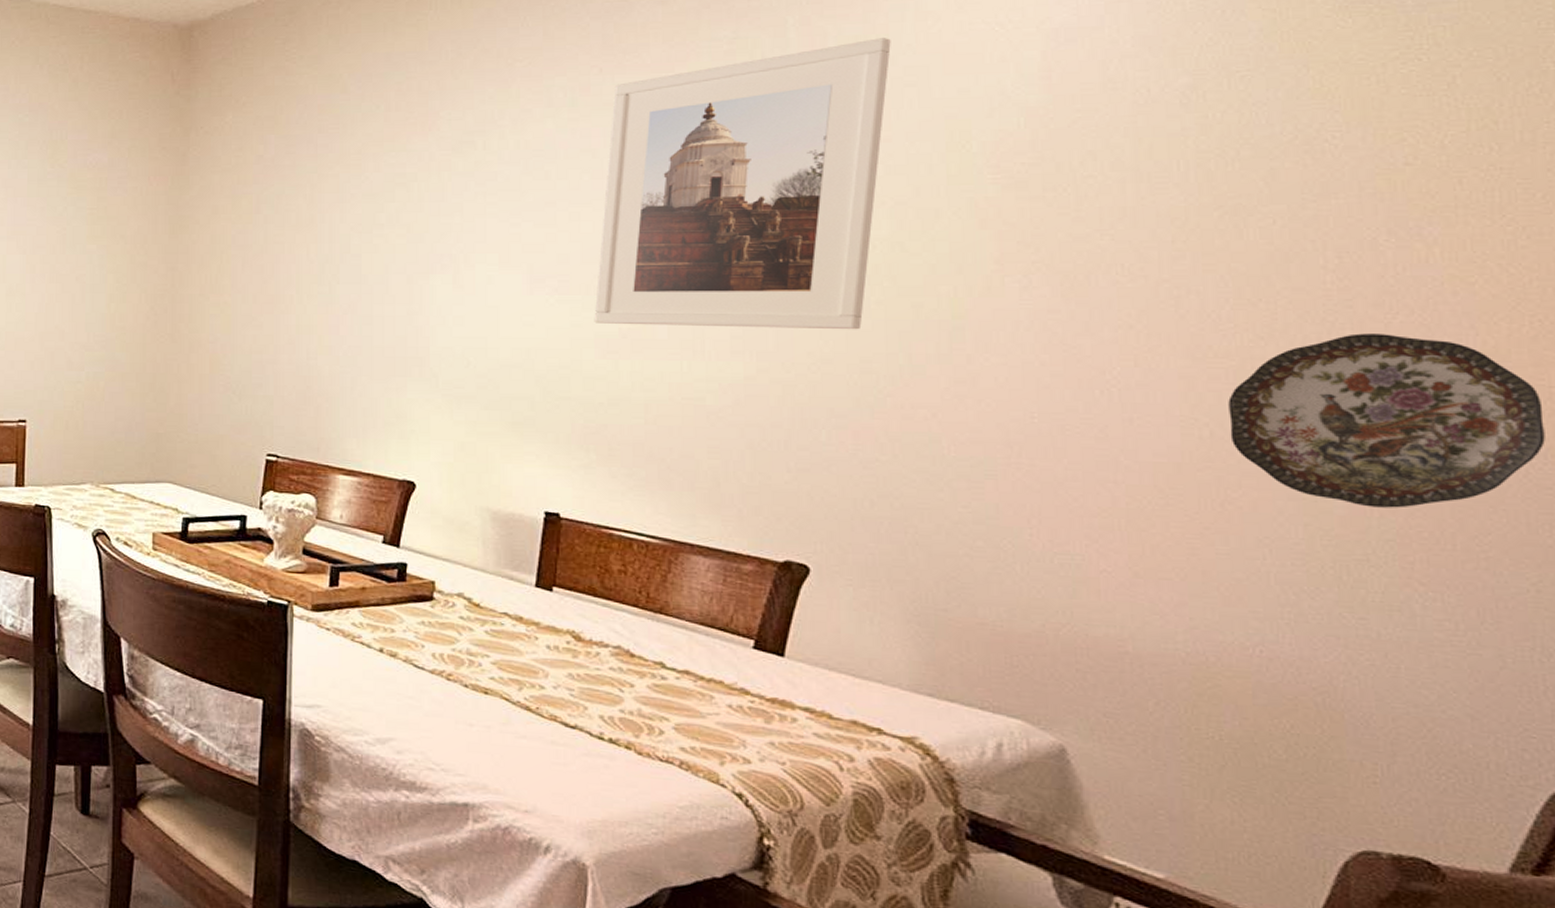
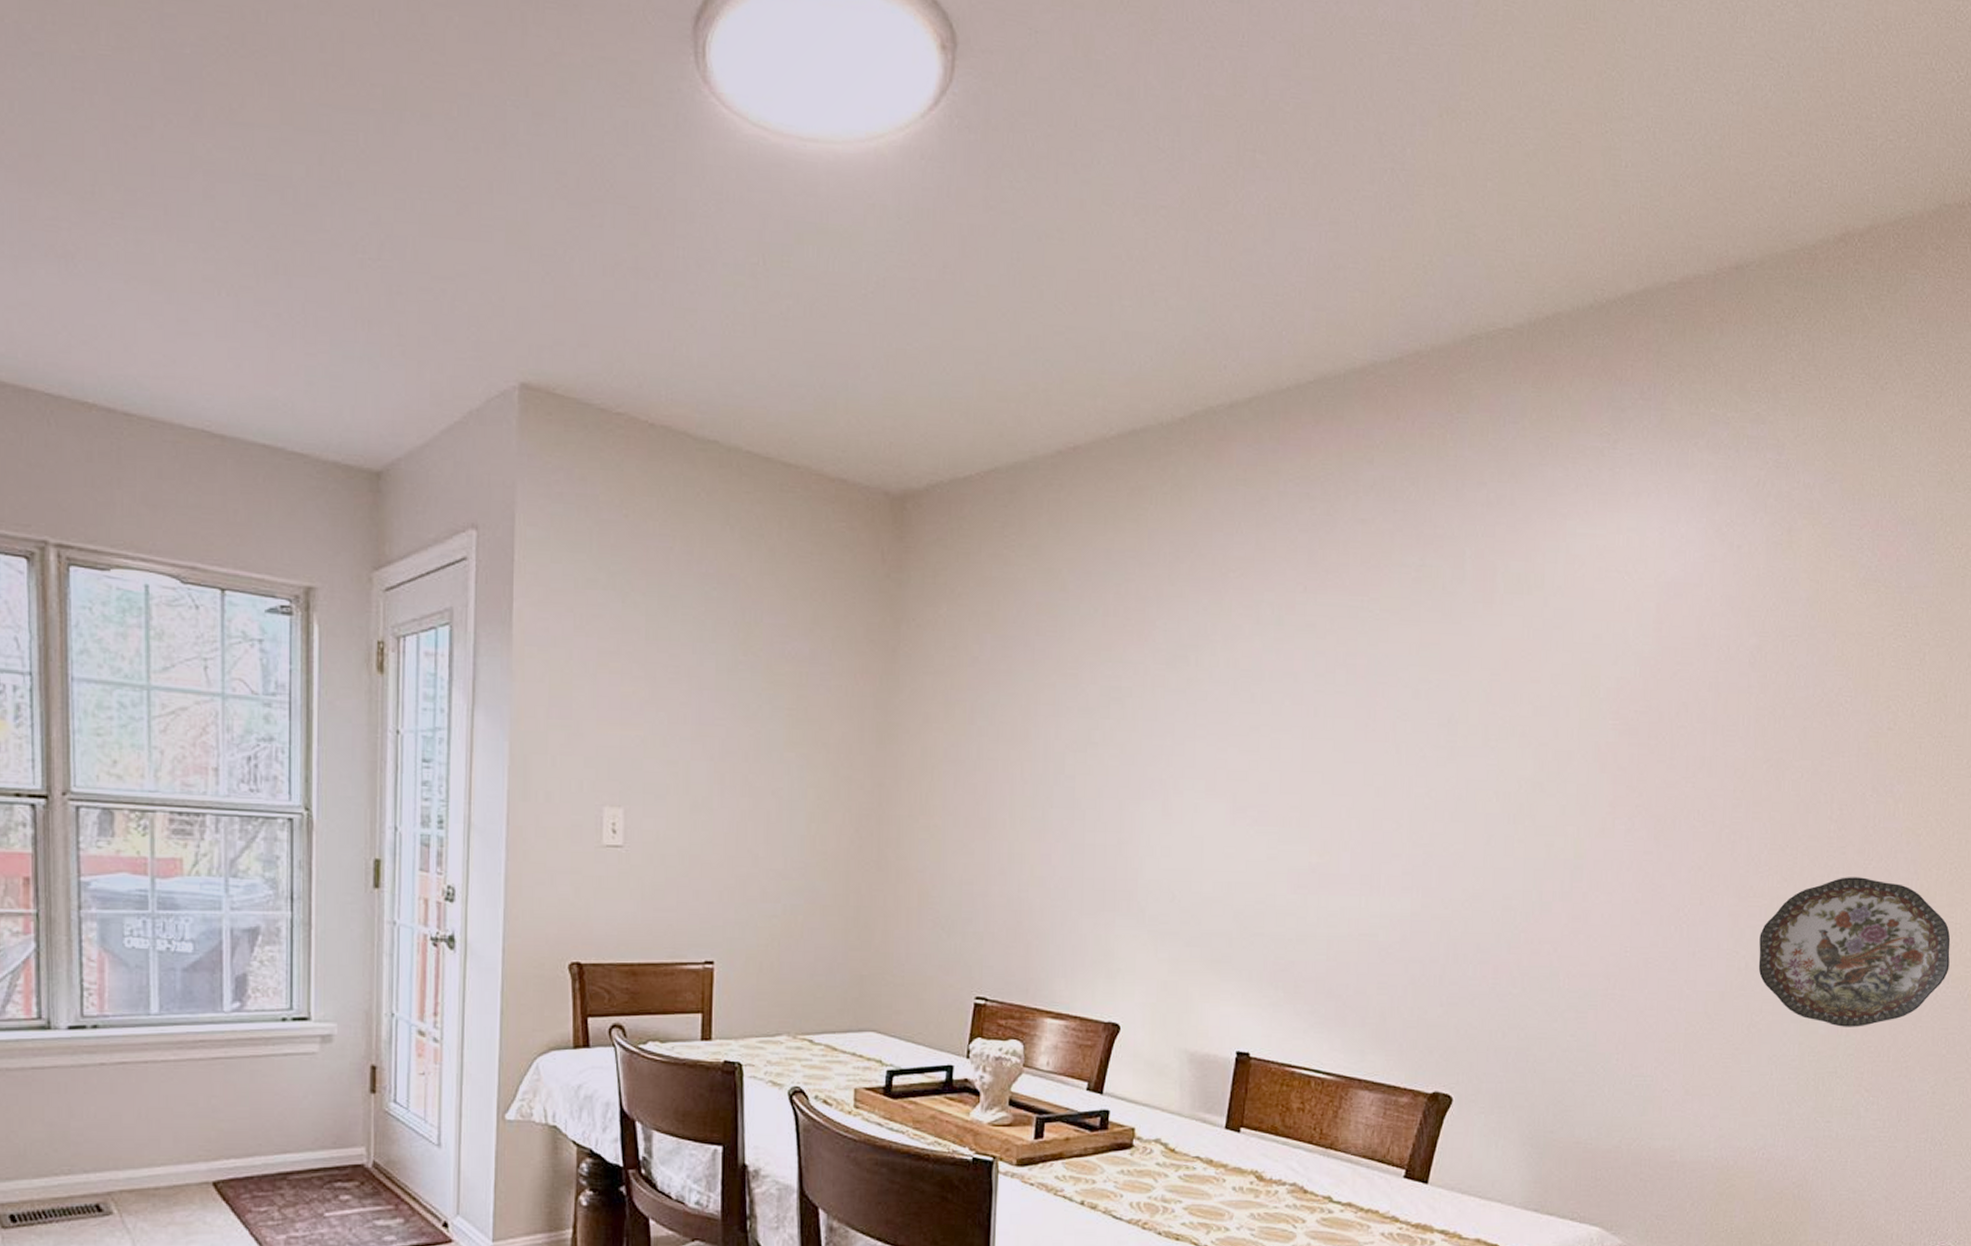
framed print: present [594,38,891,330] -> none [1288,578,1546,868]

